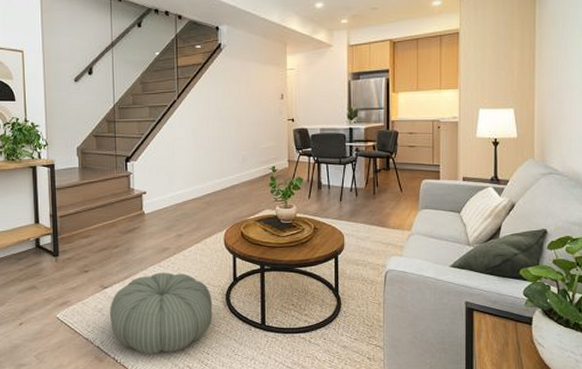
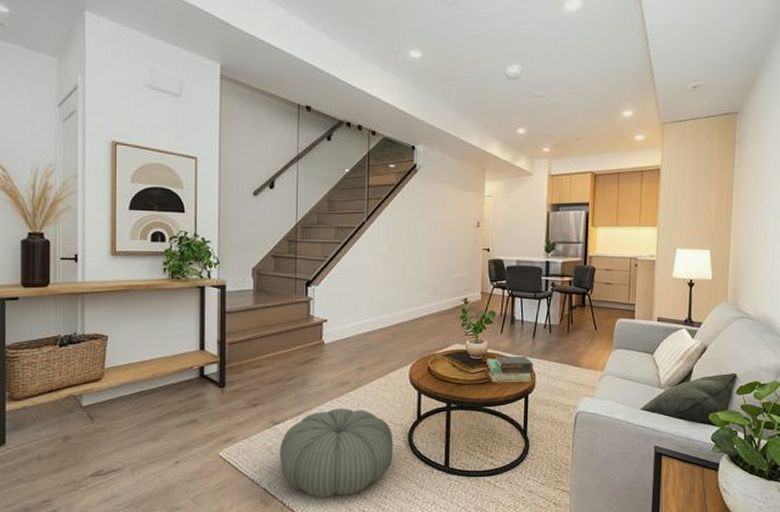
books: none [294,218,343,245] -> present [484,356,534,383]

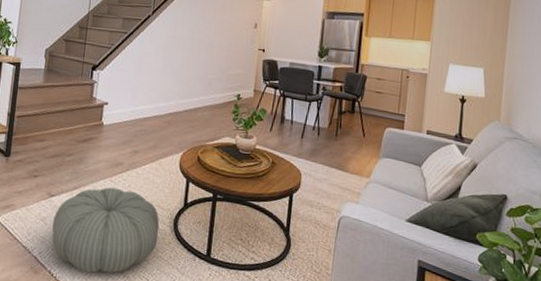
books: present [484,356,534,383] -> none [251,153,301,182]

